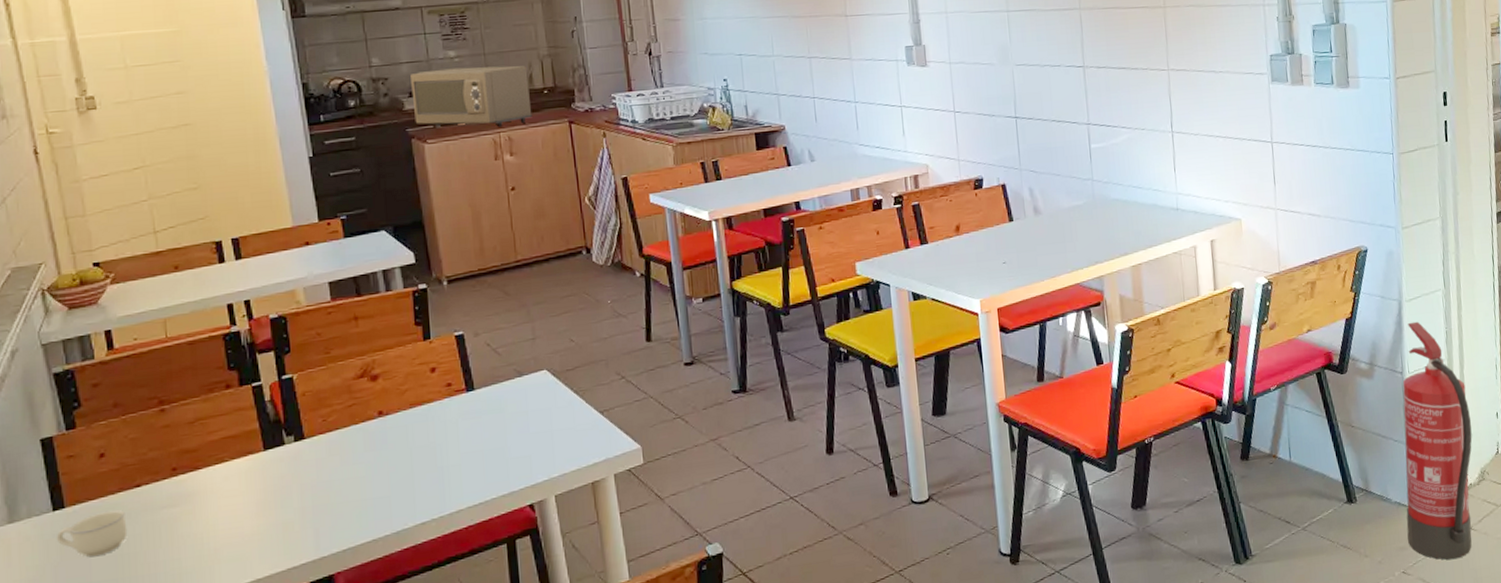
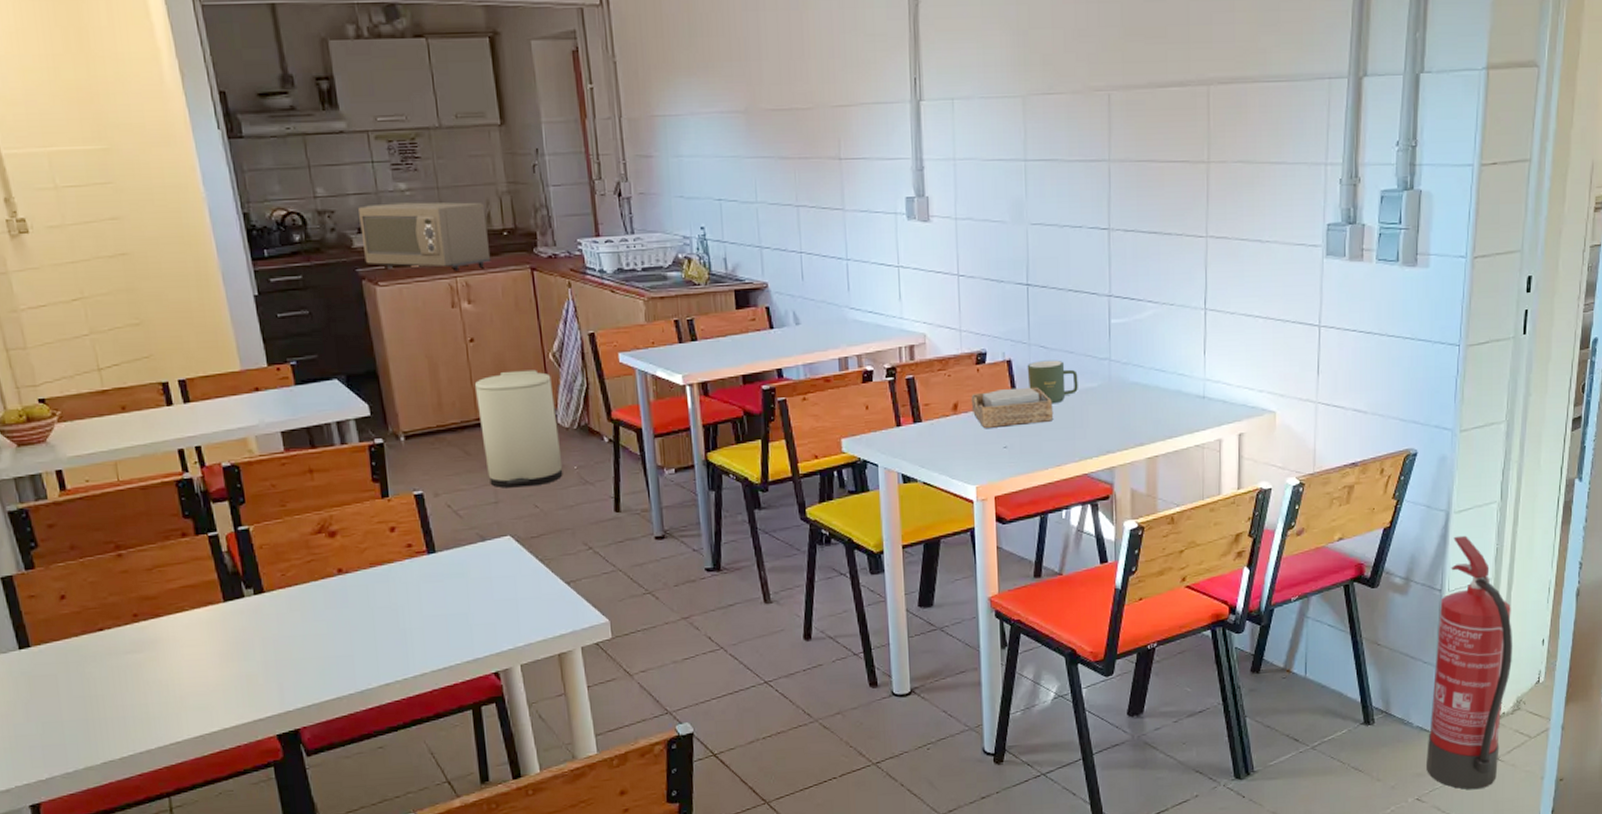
cup: present [57,509,128,558] -> none [25,652,94,697]
pedal bin: none [514,213,598,325] -> present [474,369,563,488]
napkin holder: none [971,207,1046,246] -> present [971,387,1054,428]
mug: none [1019,182,1066,223] -> present [1027,360,1078,406]

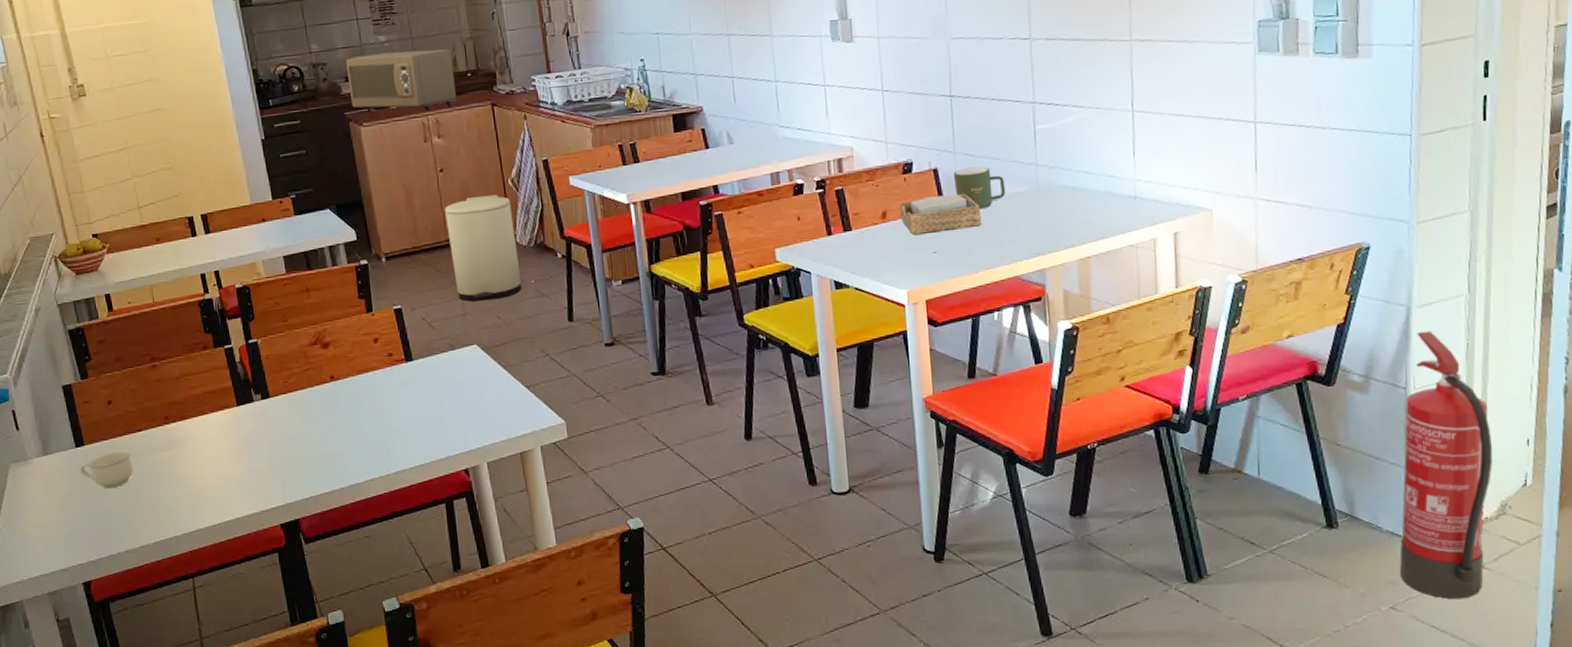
cup: none [25,652,94,697] -> present [80,449,134,489]

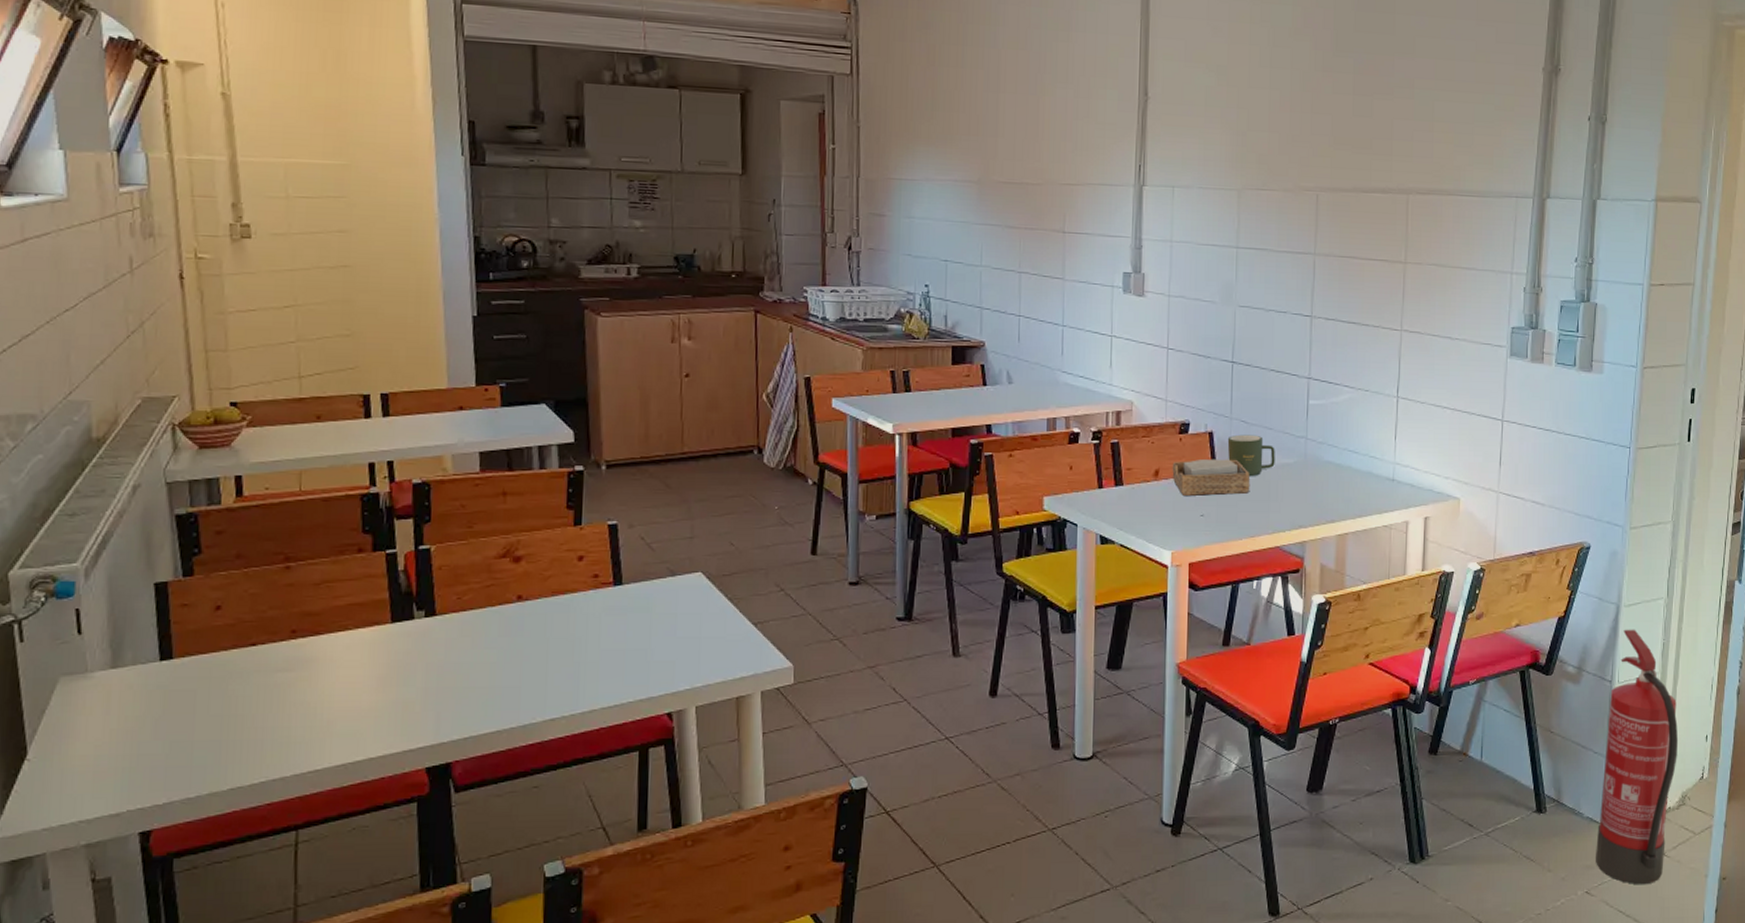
cup: present [80,449,134,489] -> none [161,667,237,715]
microwave: present [346,49,457,112] -> none [590,238,717,308]
pedal bin: present [444,194,522,302] -> none [684,408,764,524]

